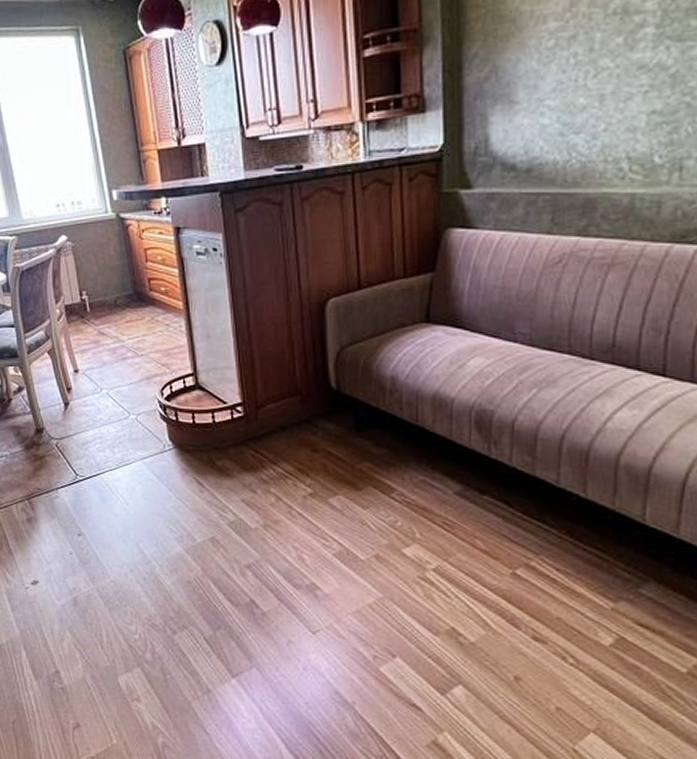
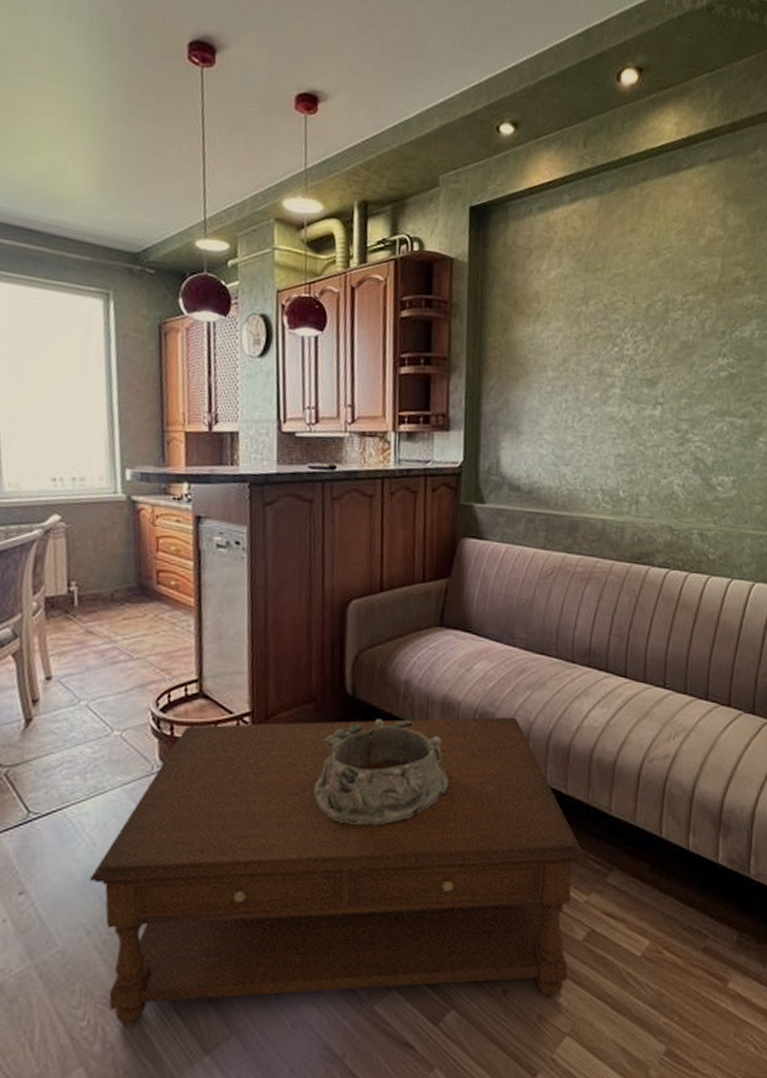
coffee table: none [126,412,609,694] -> present [89,716,584,1026]
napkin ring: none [306,413,444,511] -> present [313,719,449,826]

